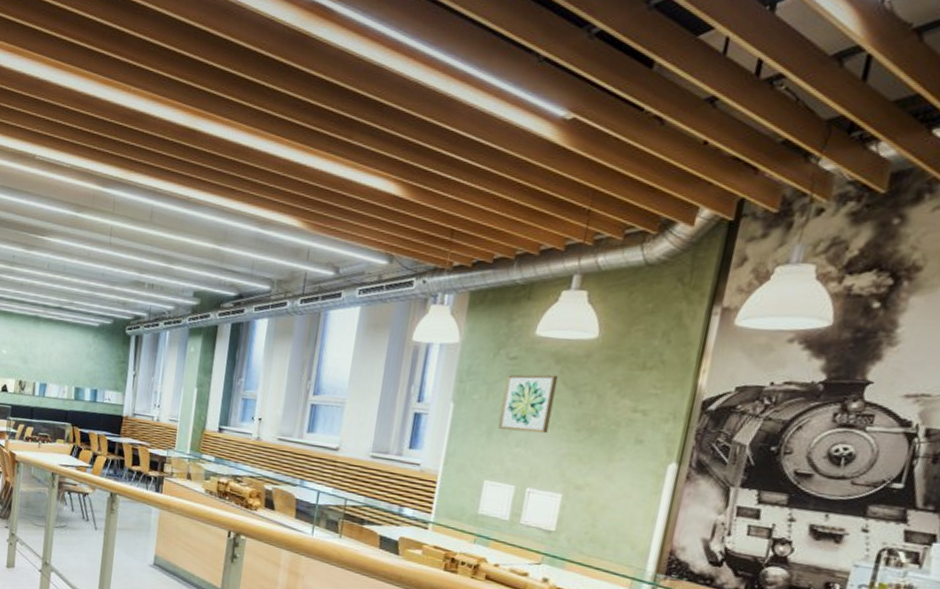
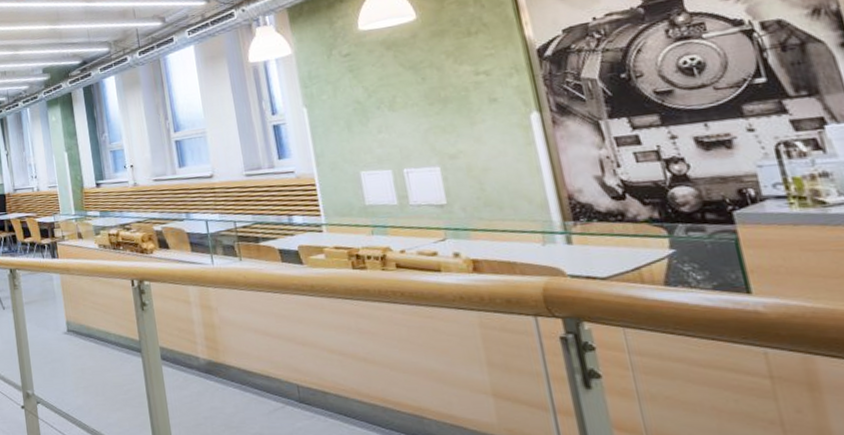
wall art: present [497,374,558,434] -> none [346,60,403,121]

